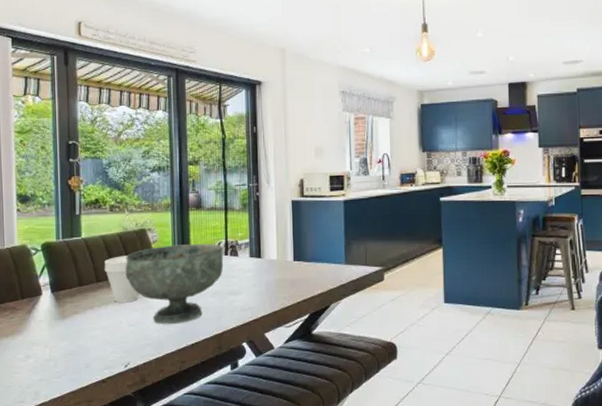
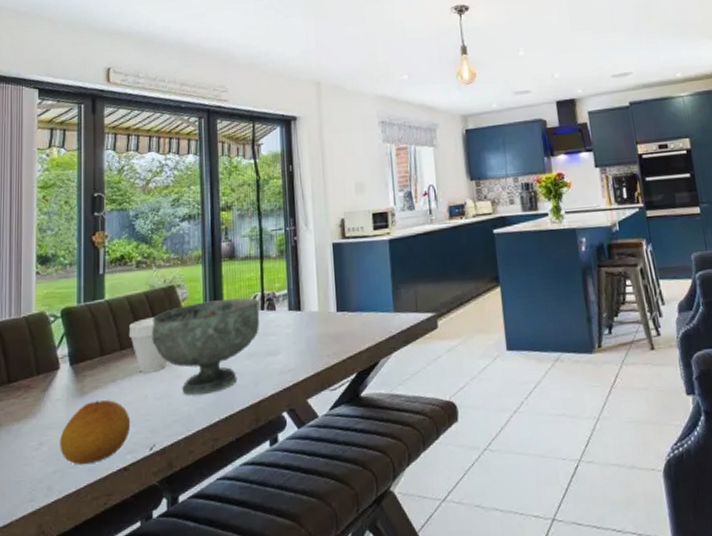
fruit: none [44,323,108,376] -> present [60,400,131,465]

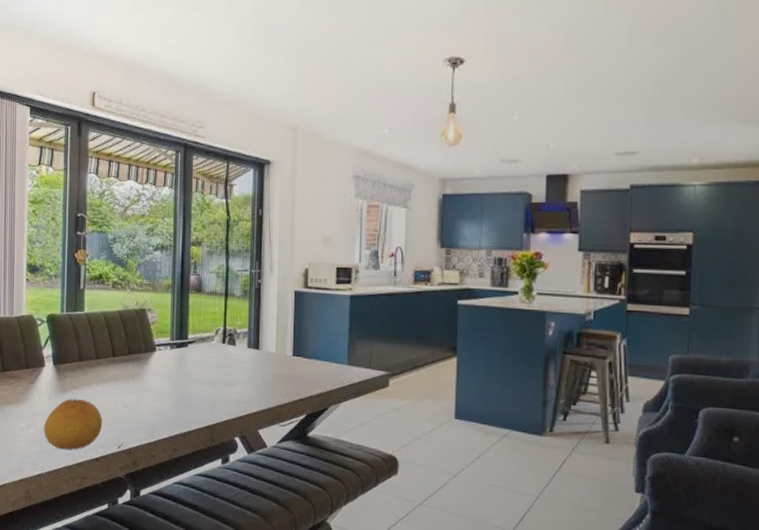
cup: present [128,317,167,373] -> none [103,334,136,383]
decorative bowl: present [152,297,260,396] -> none [123,327,221,410]

